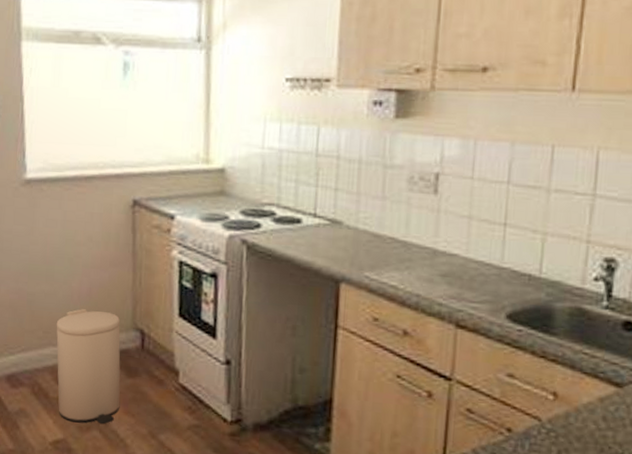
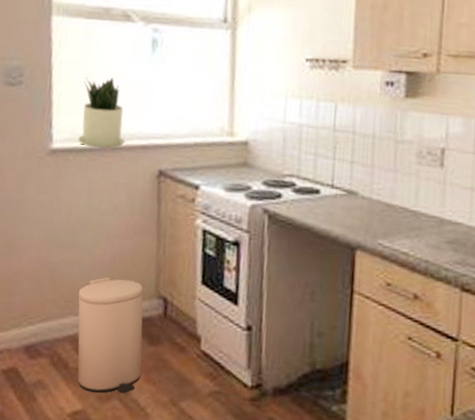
planter: none [51,104,99,178] -> present [78,77,126,149]

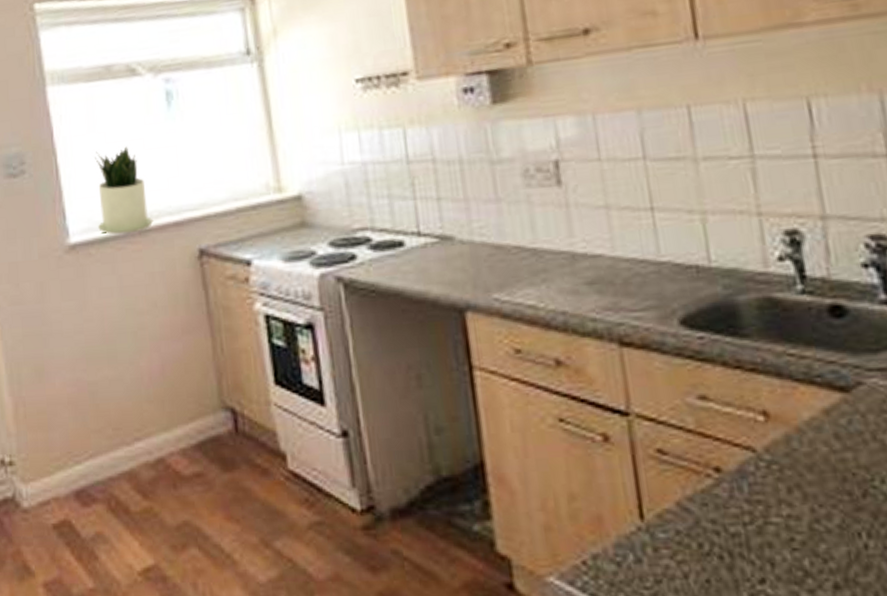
pedal bin: present [77,277,144,394] -> none [127,391,220,541]

